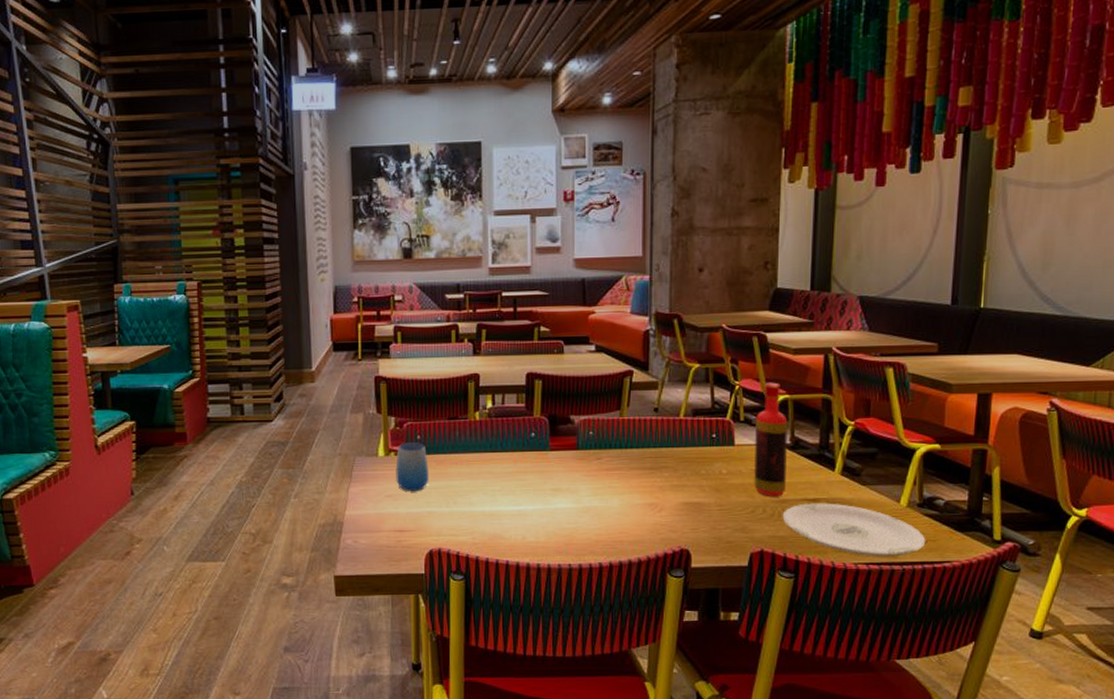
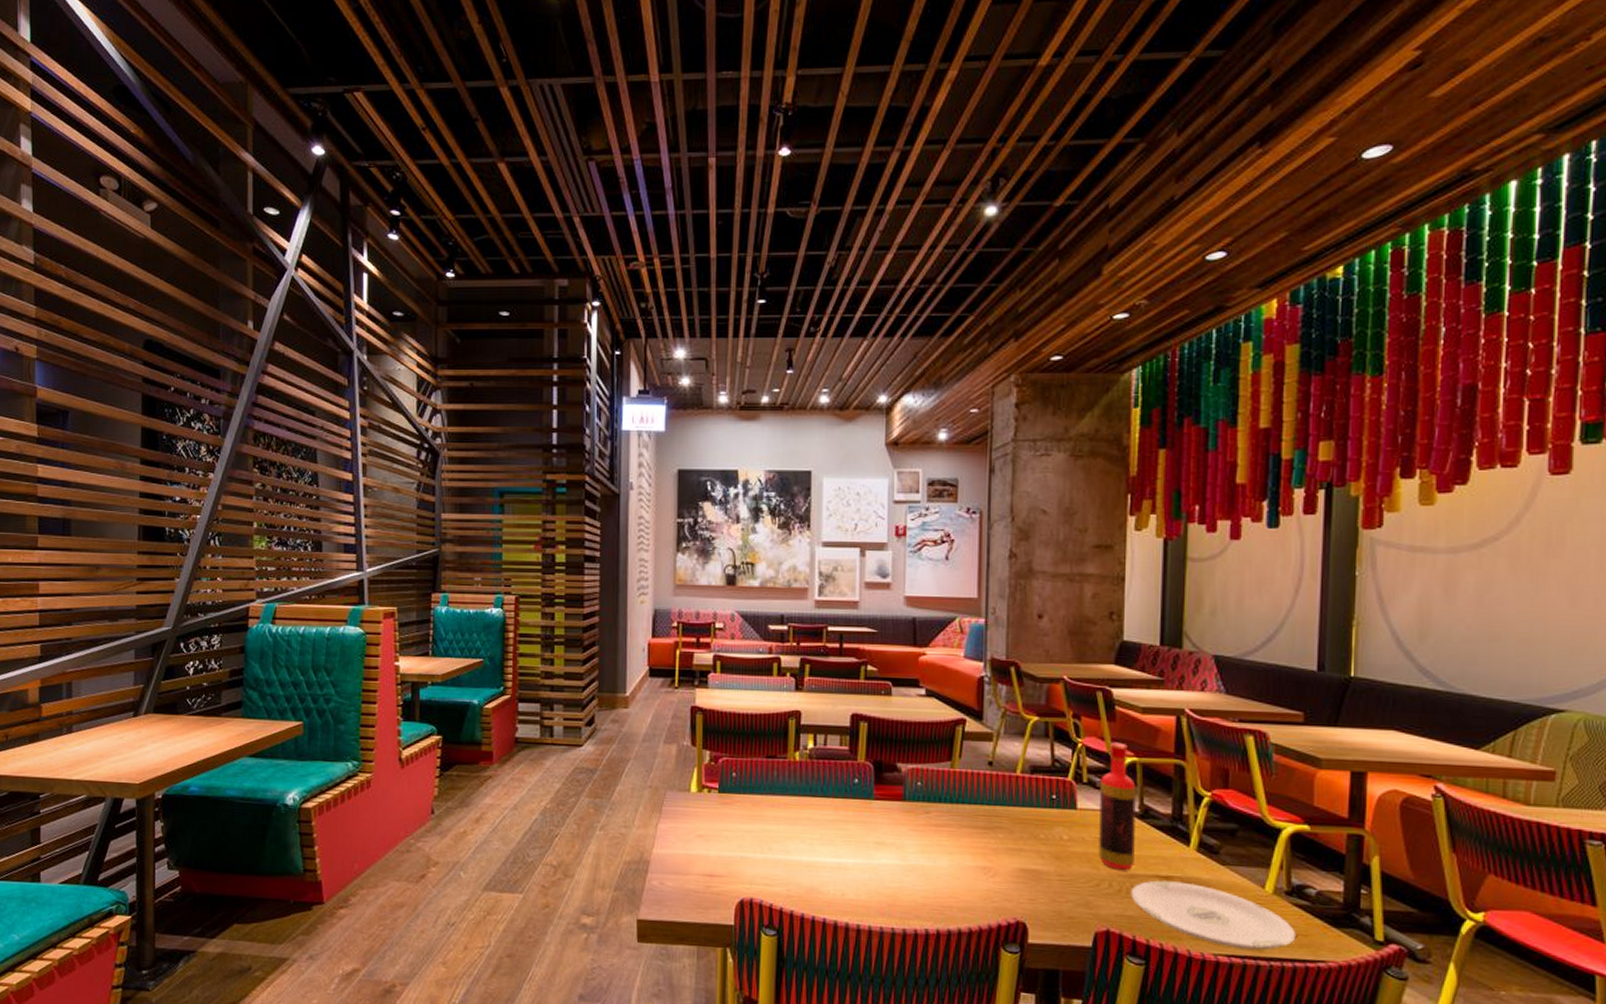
cup: present [395,442,429,491] -> none [708,779,743,833]

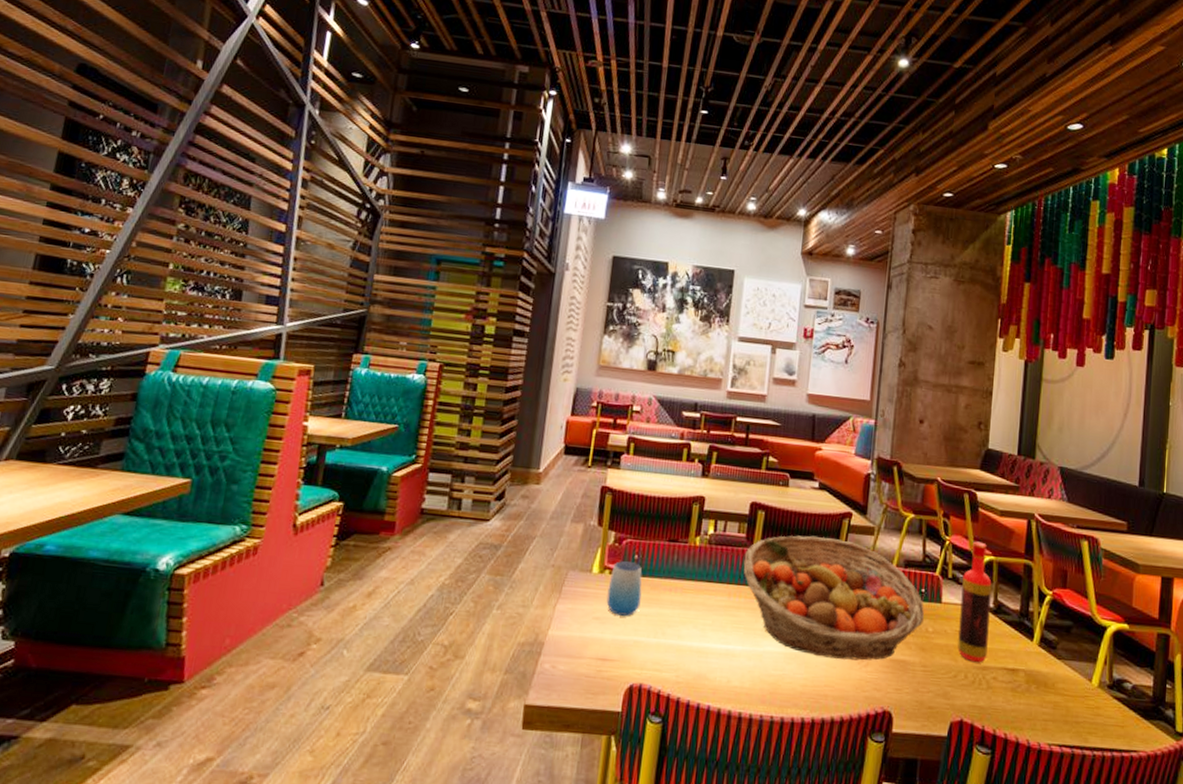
cup: none [708,779,743,833] -> present [606,561,642,616]
fruit basket: none [849,745,1057,871] -> present [743,535,924,661]
plate: present [1130,880,1296,951] -> none [982,672,1115,741]

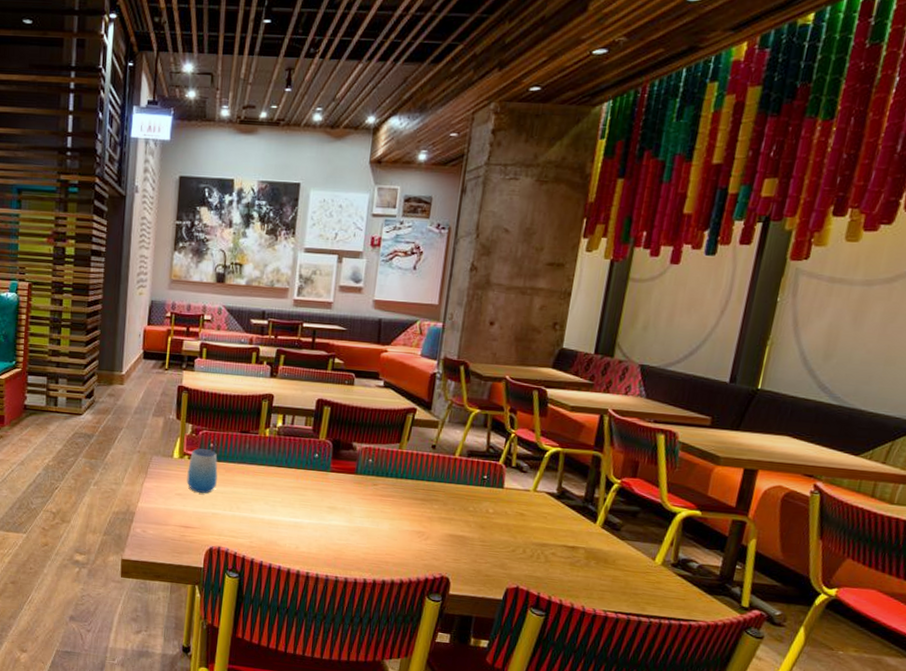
fruit basket: present [743,535,924,661] -> none [310,428,486,535]
bottle: present [957,541,992,663] -> none [517,434,557,541]

